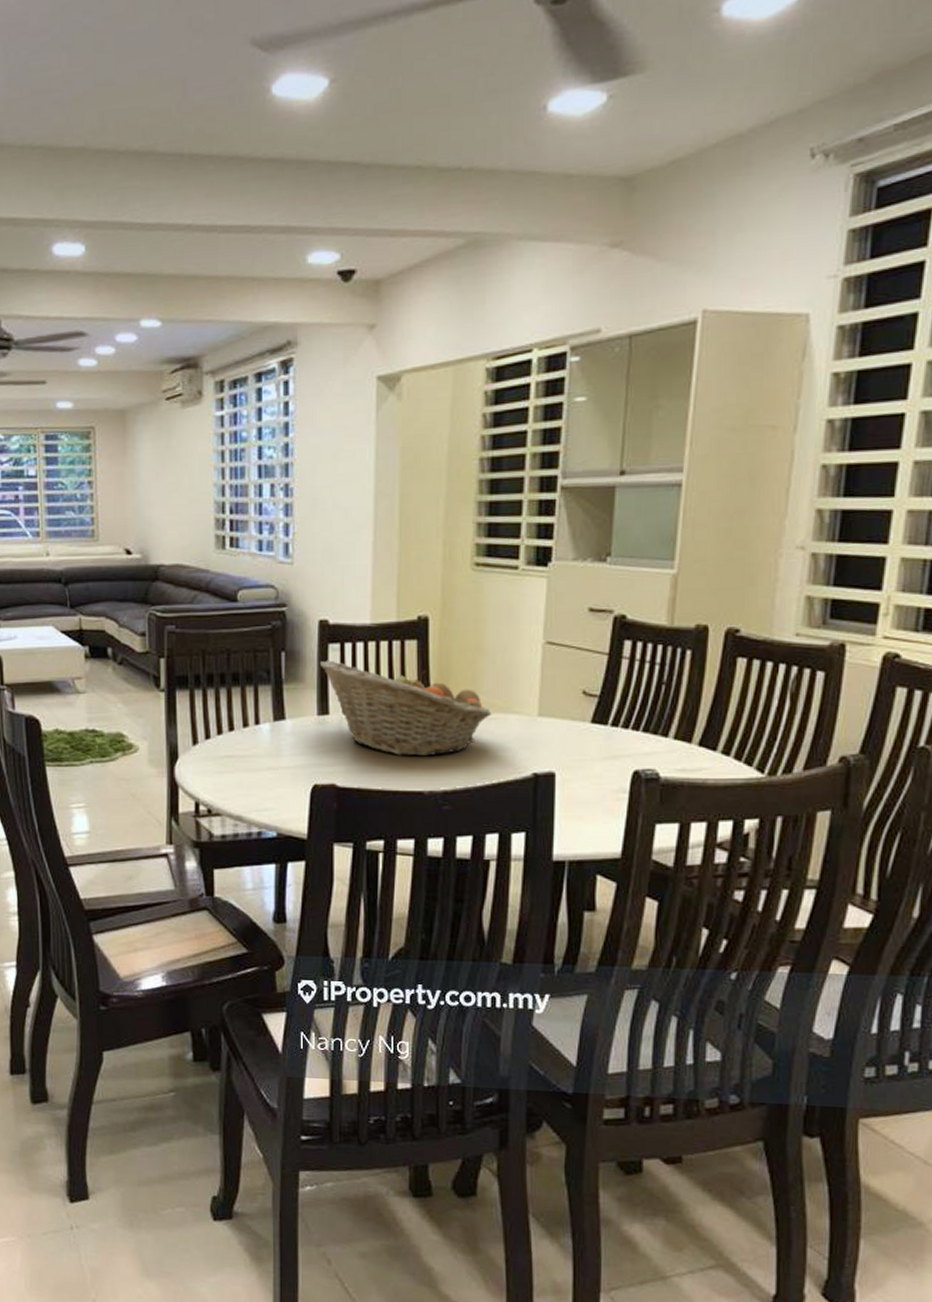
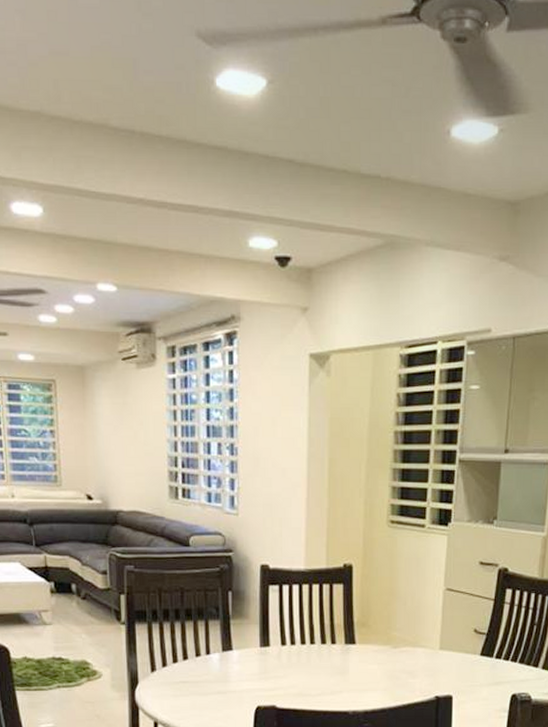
fruit basket: present [319,660,492,757] -> none [261,599,403,683]

